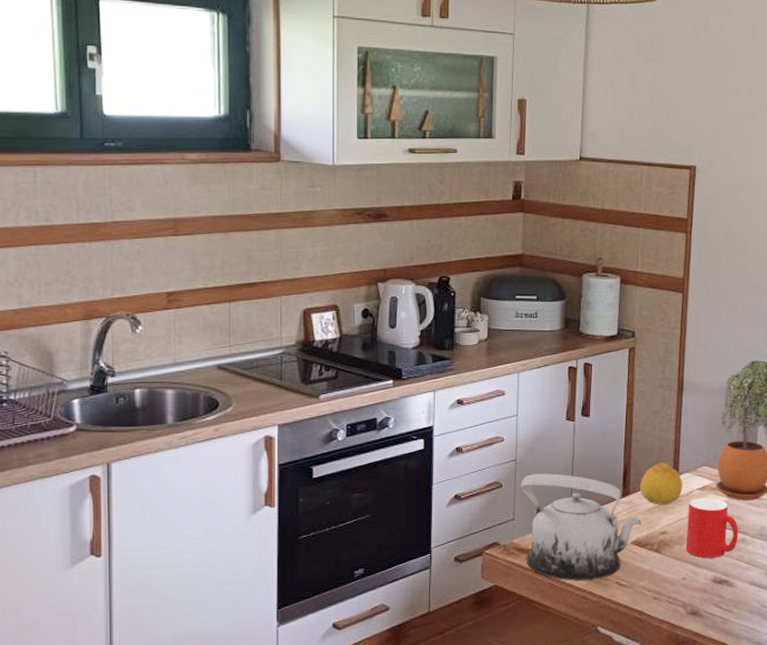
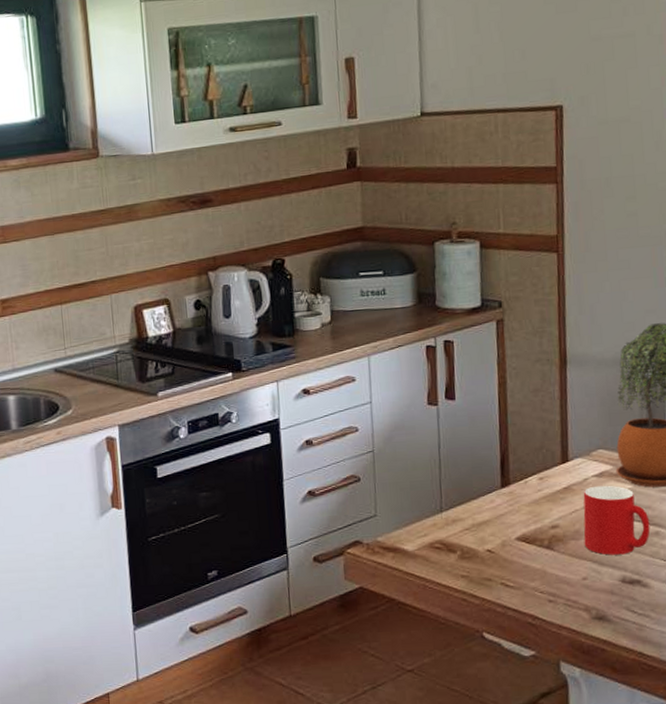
teapot: present [520,473,642,581] -> none [380,464,528,582]
fruit: present [640,462,683,505] -> none [521,446,575,495]

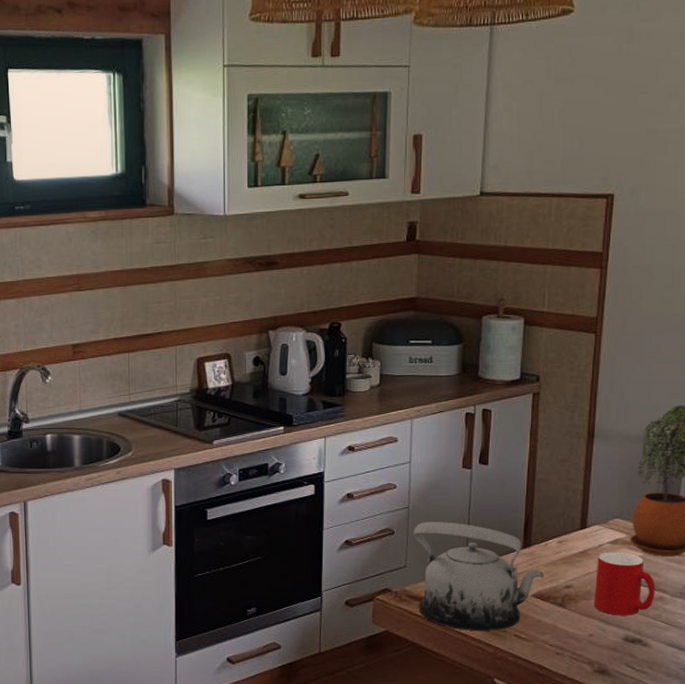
teapot: none [380,464,528,582] -> present [413,522,545,631]

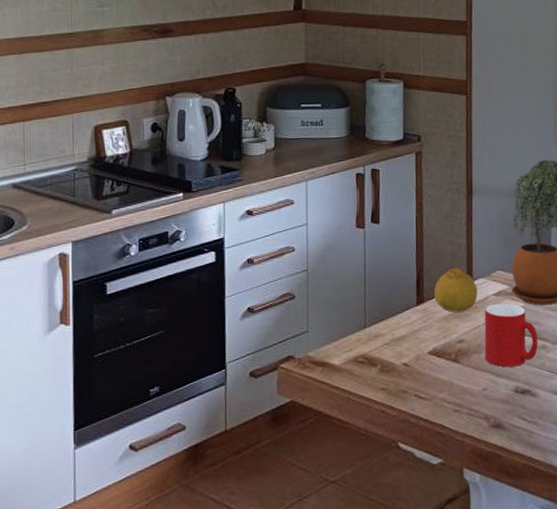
teapot: present [413,522,545,631] -> none [313,282,438,394]
fruit: none [543,513,591,557] -> present [434,267,478,312]

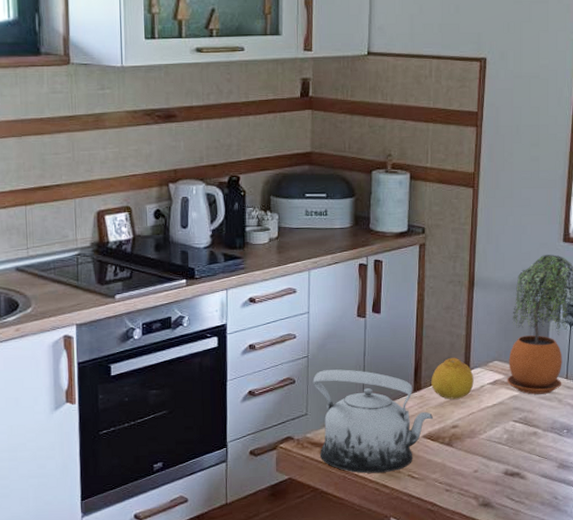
teapot: none [313,282,438,394] -> present [312,369,434,473]
cup: present [484,303,538,367] -> none [477,392,530,452]

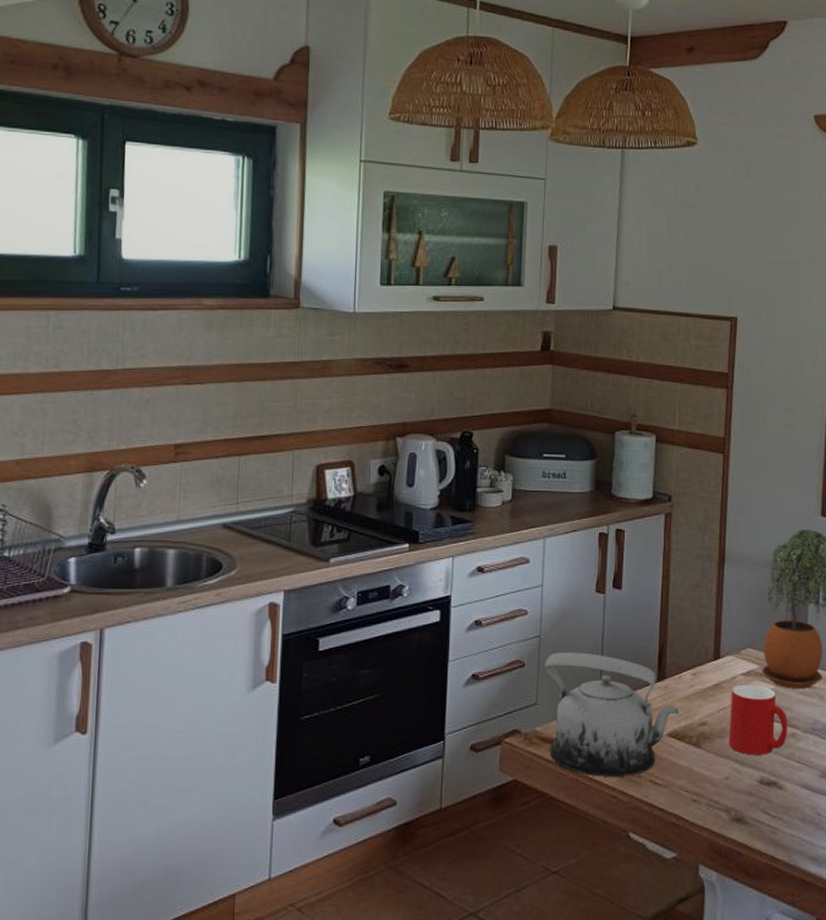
fruit: present [431,357,474,399] -> none [677,642,725,691]
cup: none [477,392,530,452] -> present [729,684,788,755]

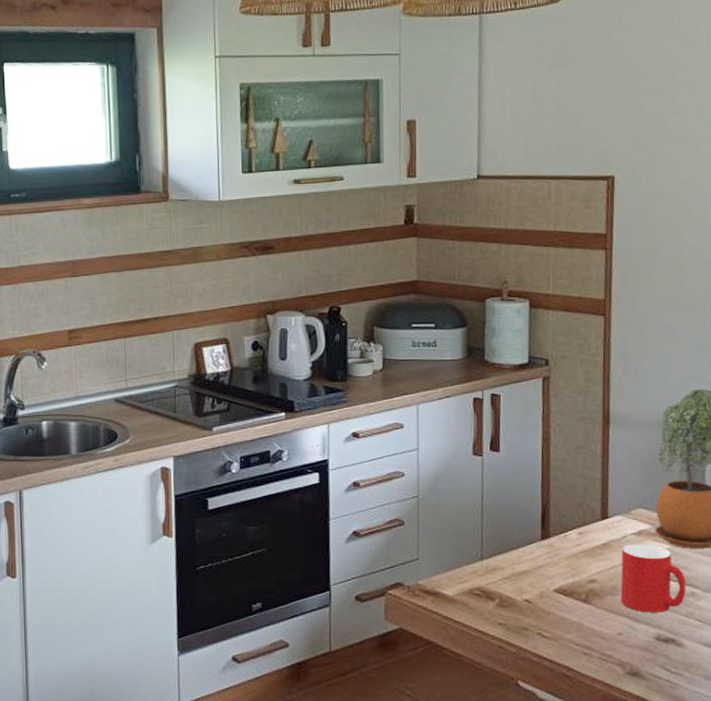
teapot: present [544,652,680,777] -> none [424,512,566,629]

